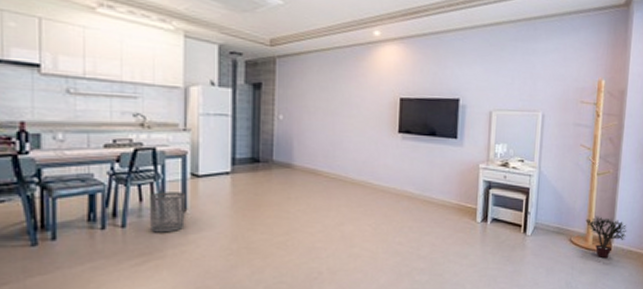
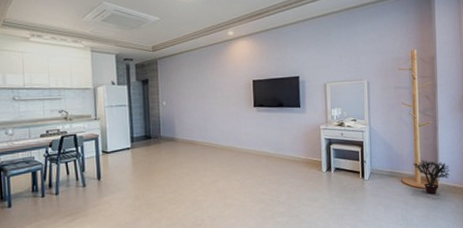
waste bin: present [148,192,186,233] -> none [73,165,100,197]

